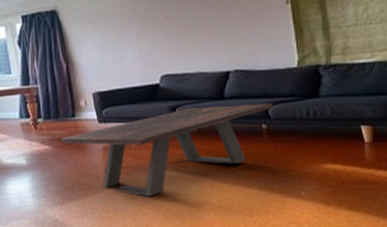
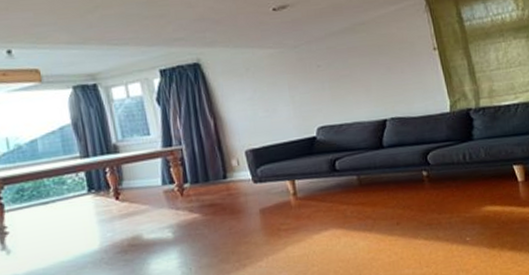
coffee table: present [60,103,273,197] -> none [211,149,431,260]

